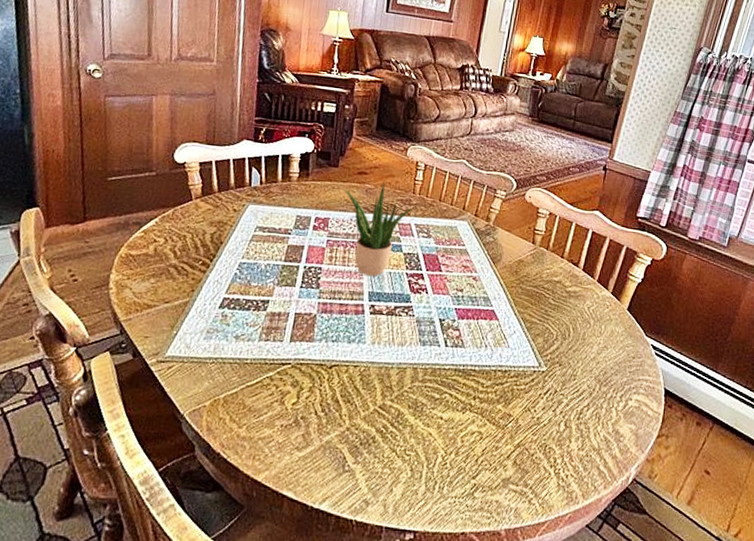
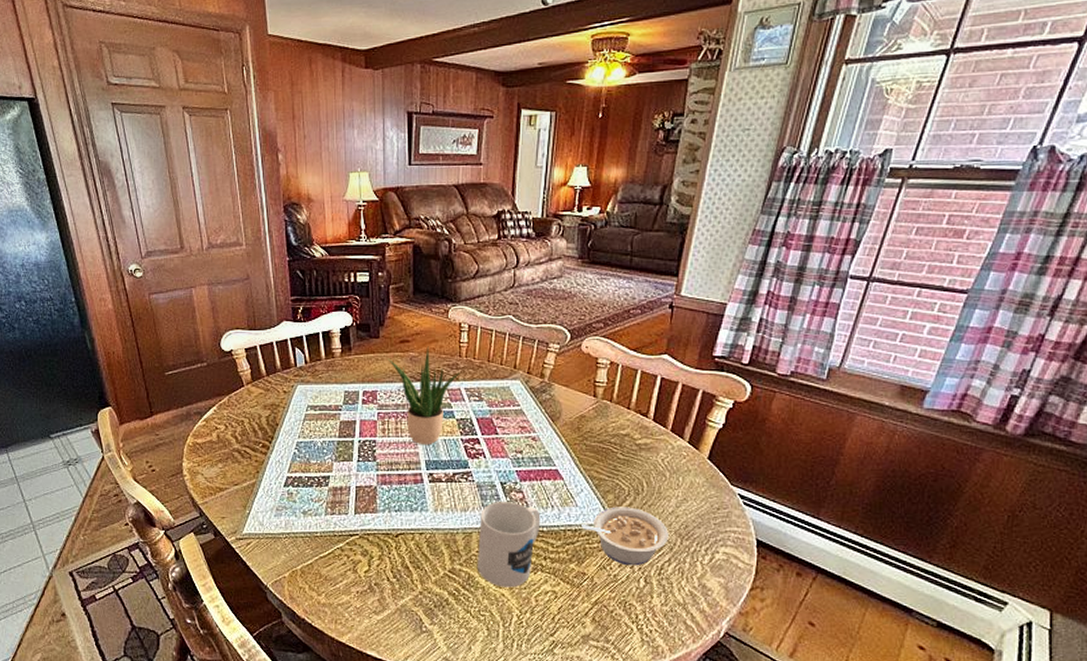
mug: none [408,338,474,427] -> present [478,502,541,588]
legume: none [510,350,589,410] -> present [580,506,669,566]

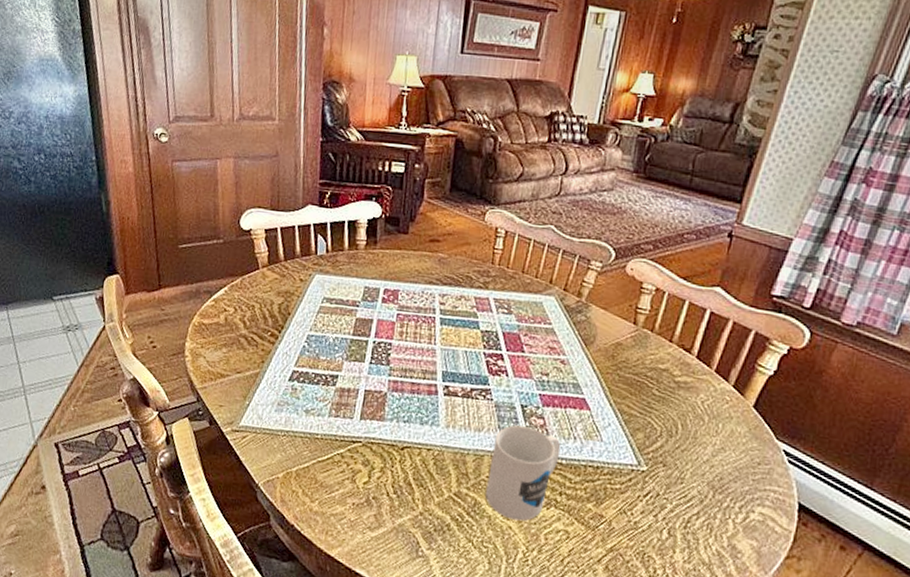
potted plant: present [387,346,460,446] -> none [414,249,491,355]
legume: present [580,506,669,566] -> none [603,446,701,516]

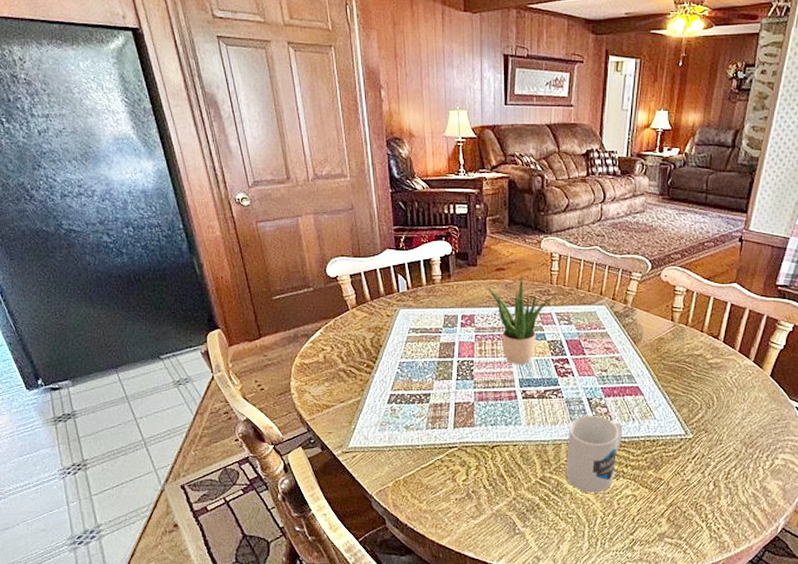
potted plant: none [414,249,491,355] -> present [484,274,552,365]

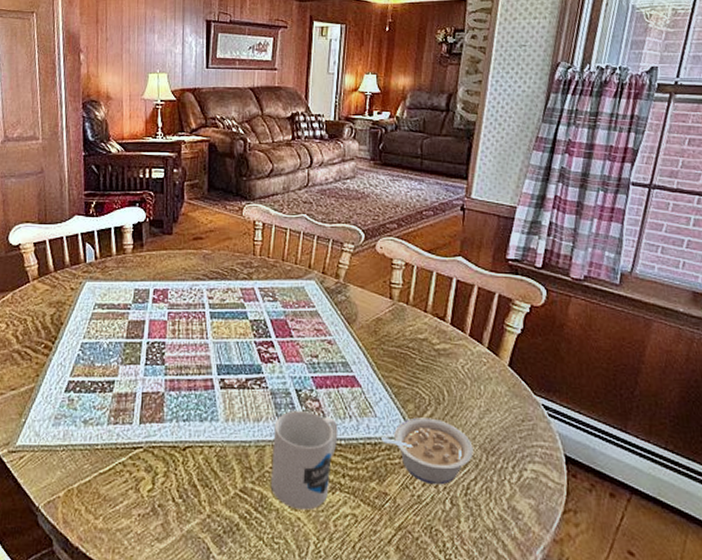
potted plant: present [484,274,552,365] -> none [180,244,254,348]
legume: none [658,419,735,472] -> present [380,417,473,485]

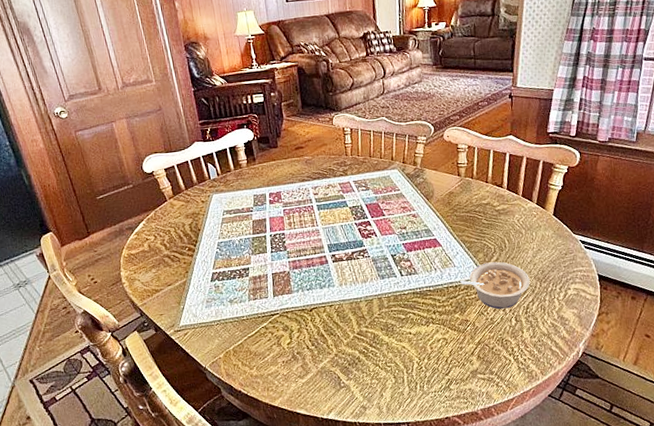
mug: present [271,411,338,510] -> none [378,270,428,341]

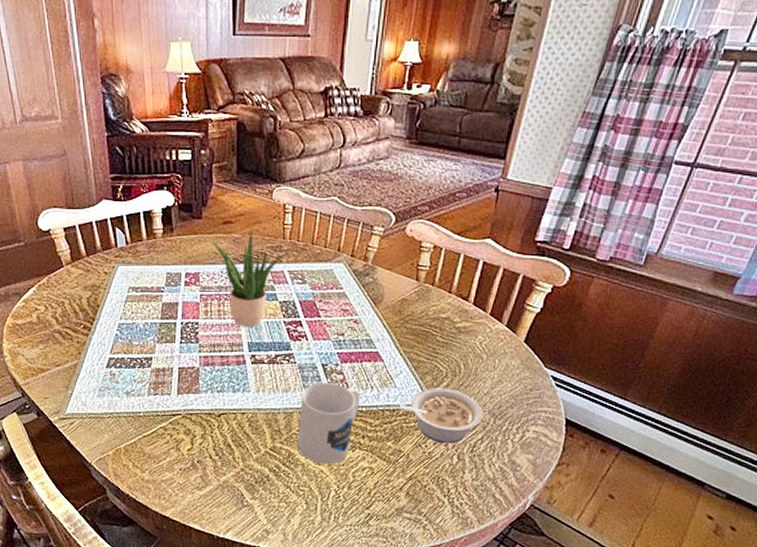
potted plant: none [286,150,348,232] -> present [210,228,284,328]
mug: none [378,270,428,341] -> present [298,383,360,465]

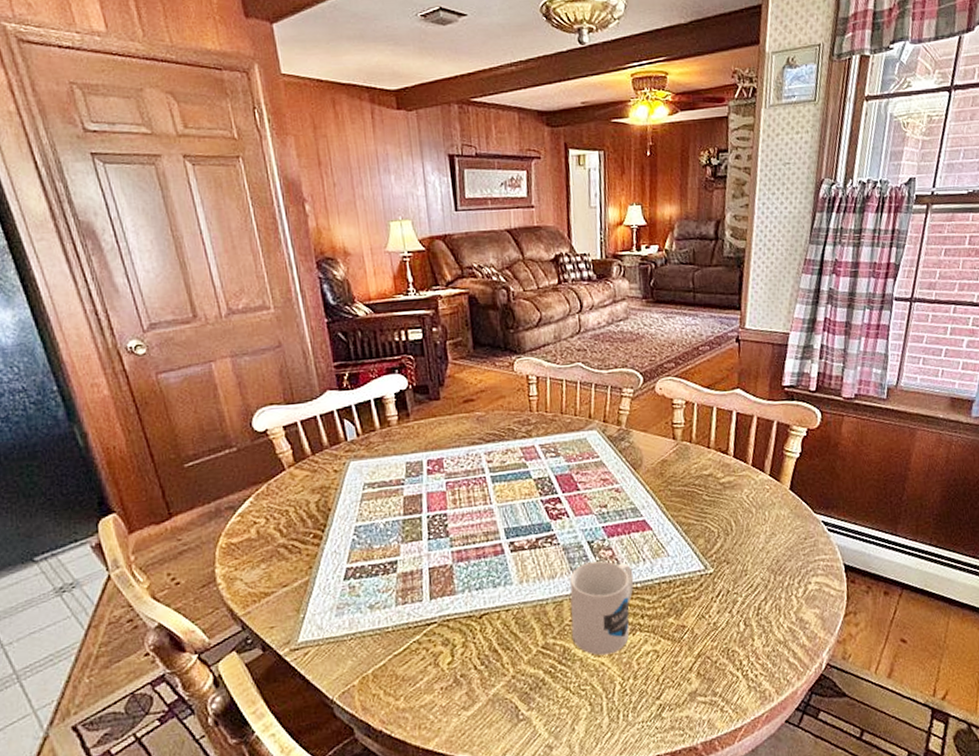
potted plant: present [210,228,284,328] -> none [451,403,533,512]
legume: present [398,388,483,444] -> none [674,549,762,611]

